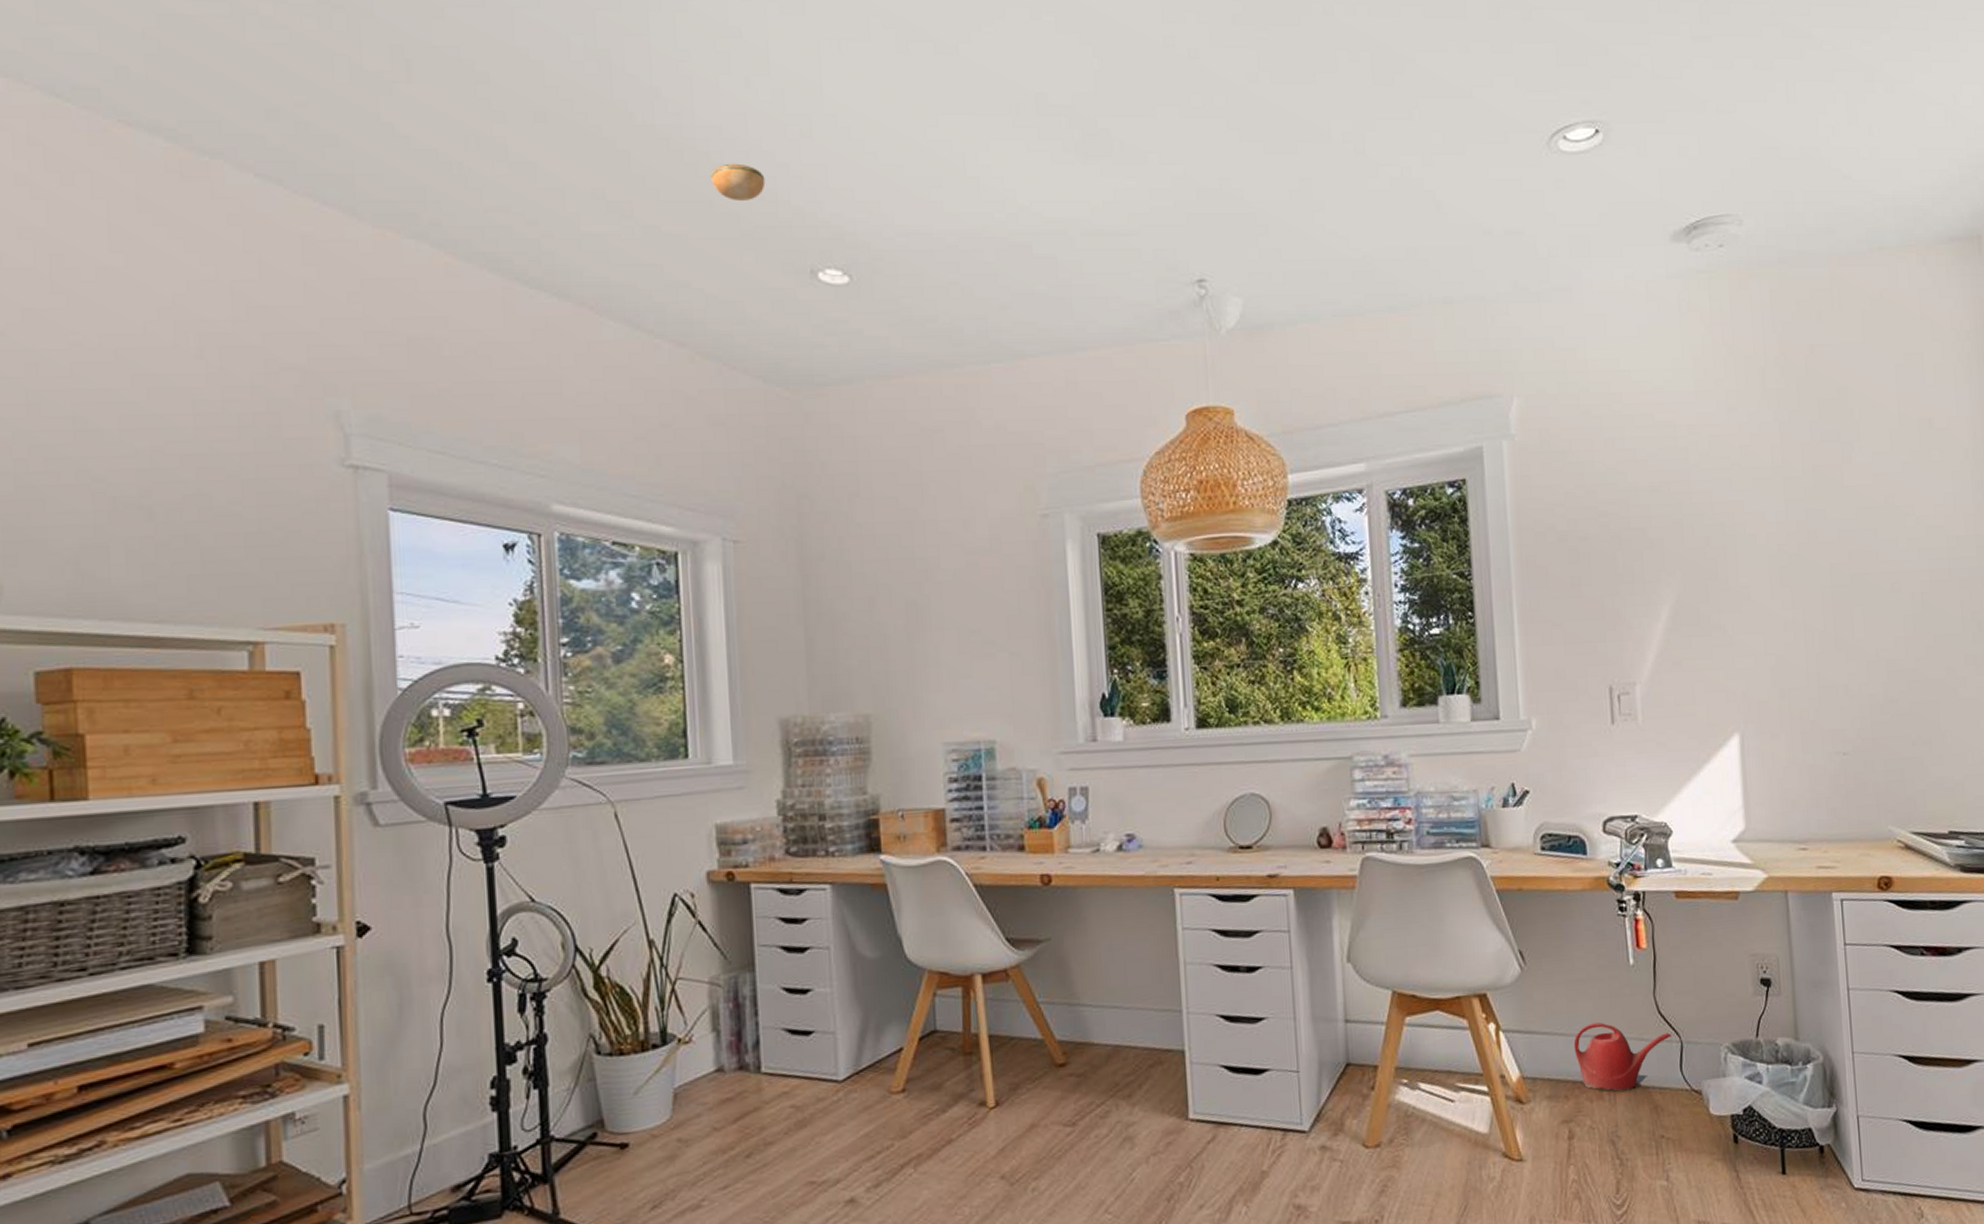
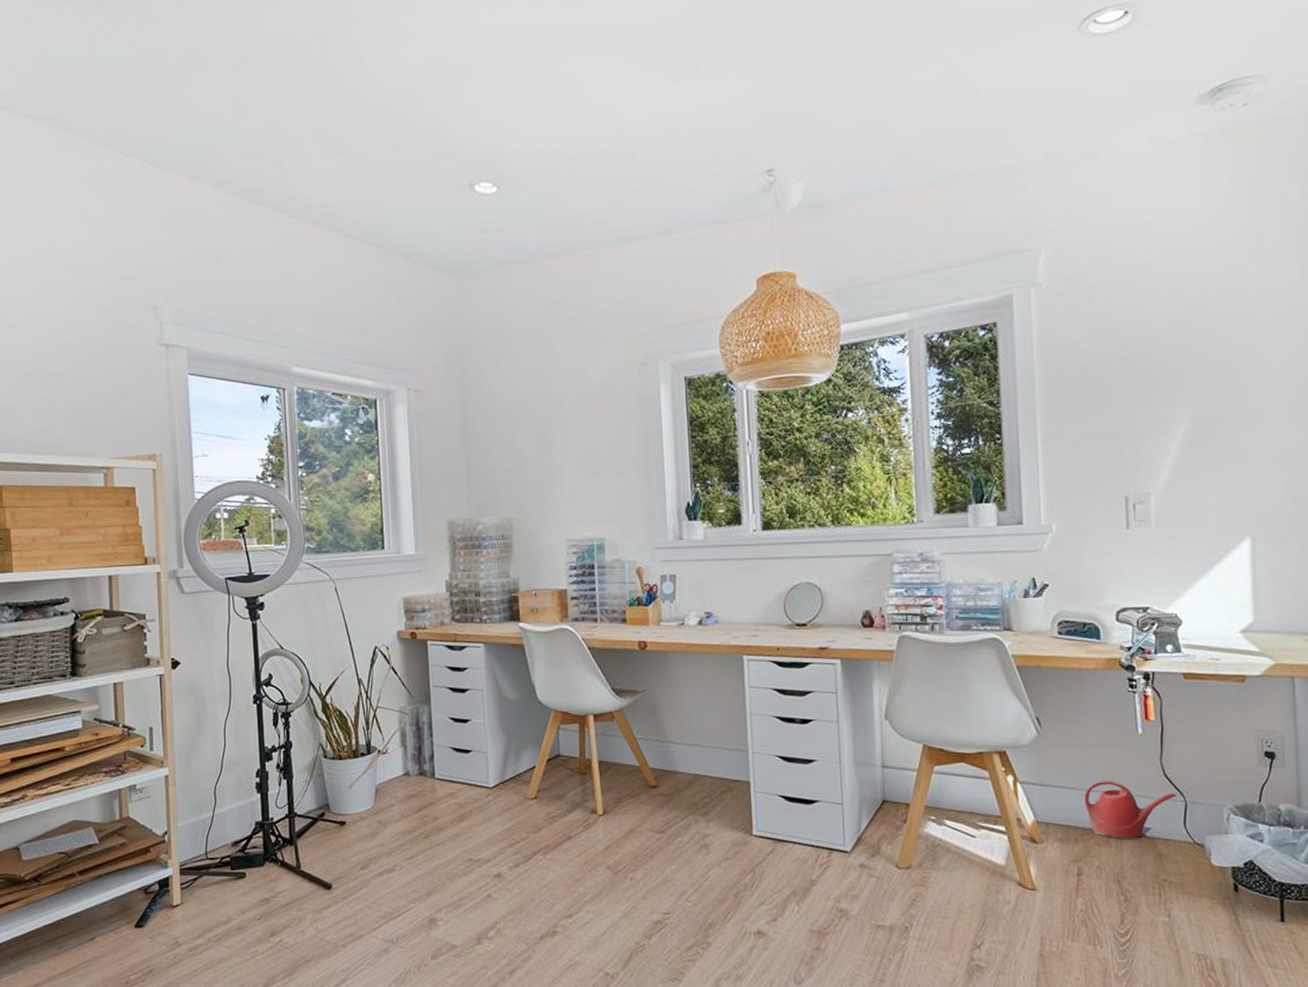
smoke detector: present [711,163,766,200] -> none [398,107,437,136]

